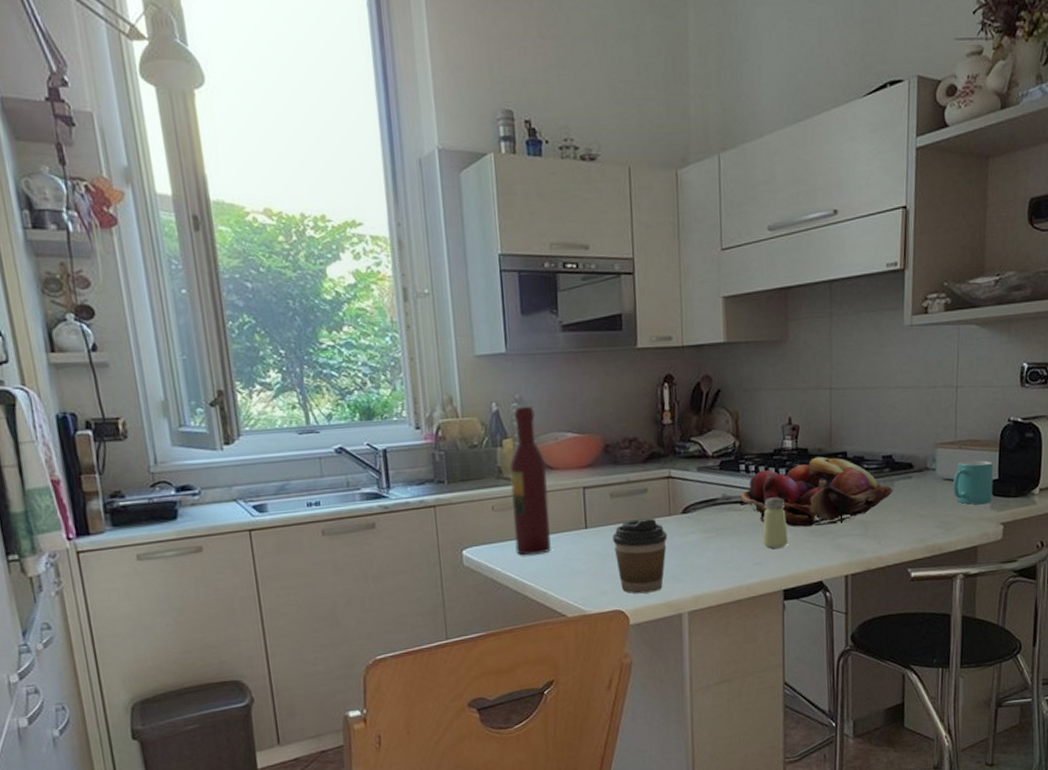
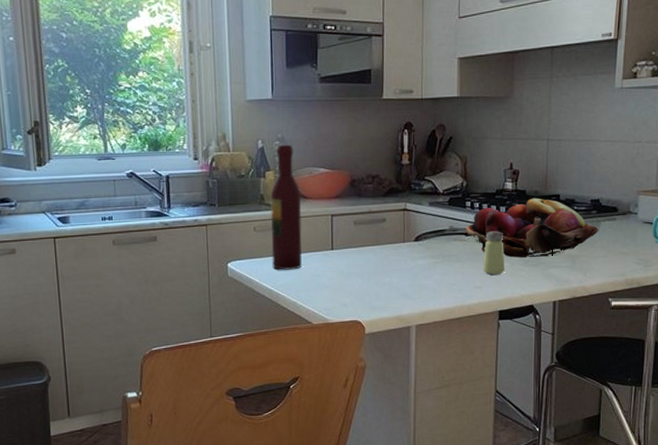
coffee cup: present [613,518,668,594] -> none [354,243,401,308]

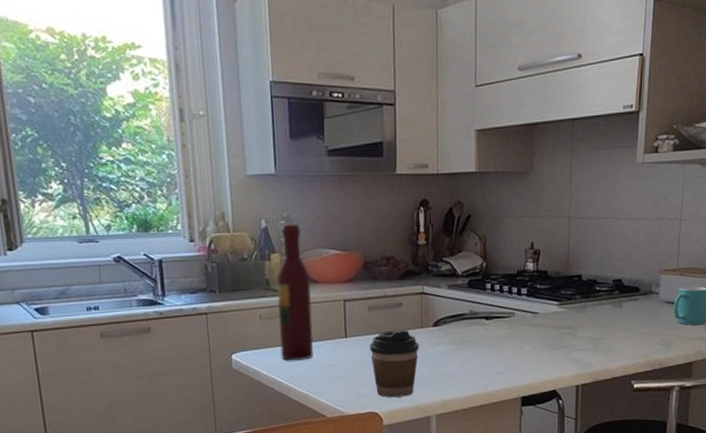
coffee cup: none [354,243,401,308] -> present [370,329,419,398]
fruit basket: present [465,198,599,258] -> none [485,279,621,342]
saltshaker: present [483,231,504,275] -> none [504,314,527,360]

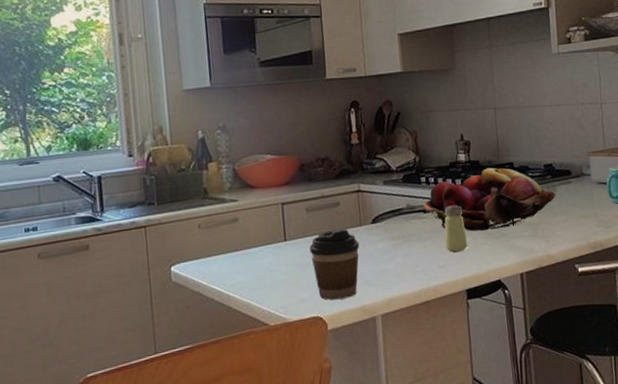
wine bottle: present [276,223,313,361] -> none [214,132,254,269]
fruit basket: none [485,279,621,342] -> present [423,167,556,232]
saltshaker: none [504,314,527,360] -> present [444,205,467,252]

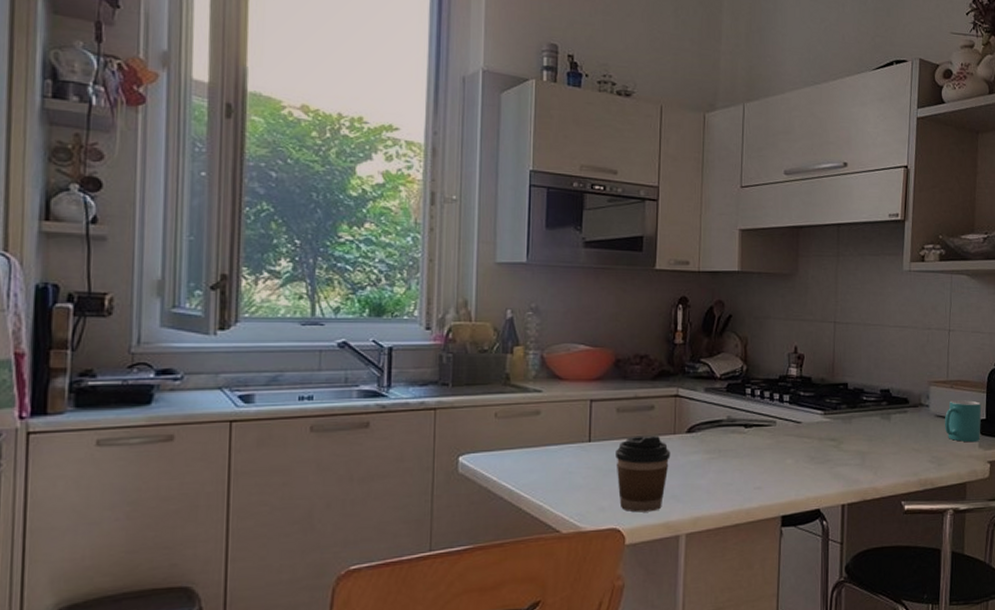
fruit basket: present [423,167,556,232] -> none [744,386,890,454]
saltshaker: present [444,205,467,252] -> none [764,422,788,473]

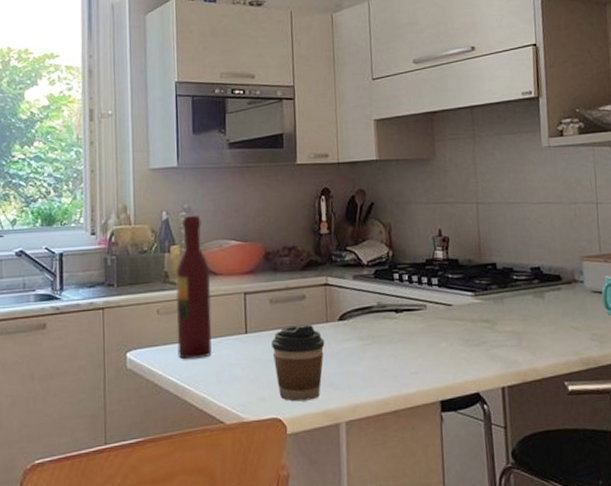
wine bottle: none [515,315,555,466] -> present [175,215,212,360]

